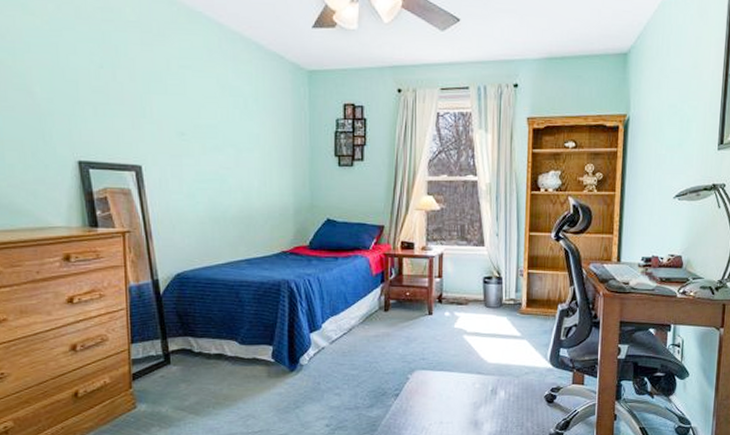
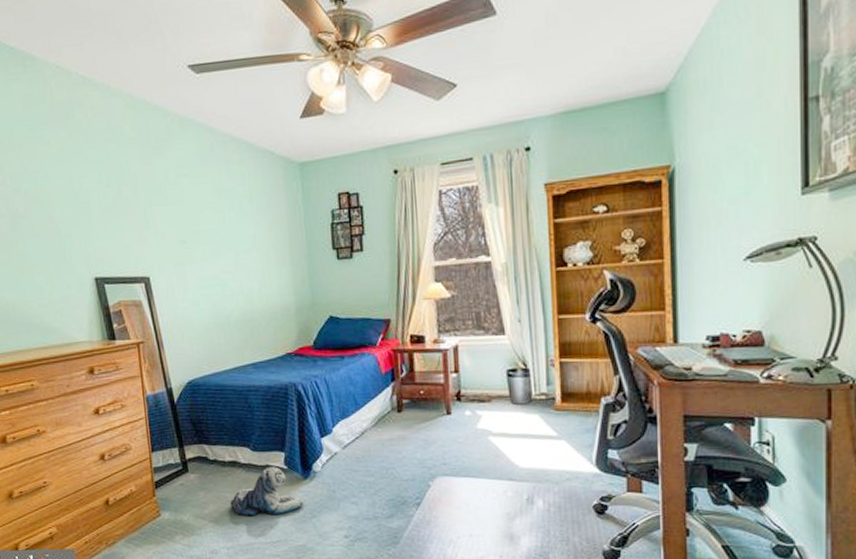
plush toy: none [212,359,289,408] -> present [230,466,304,516]

